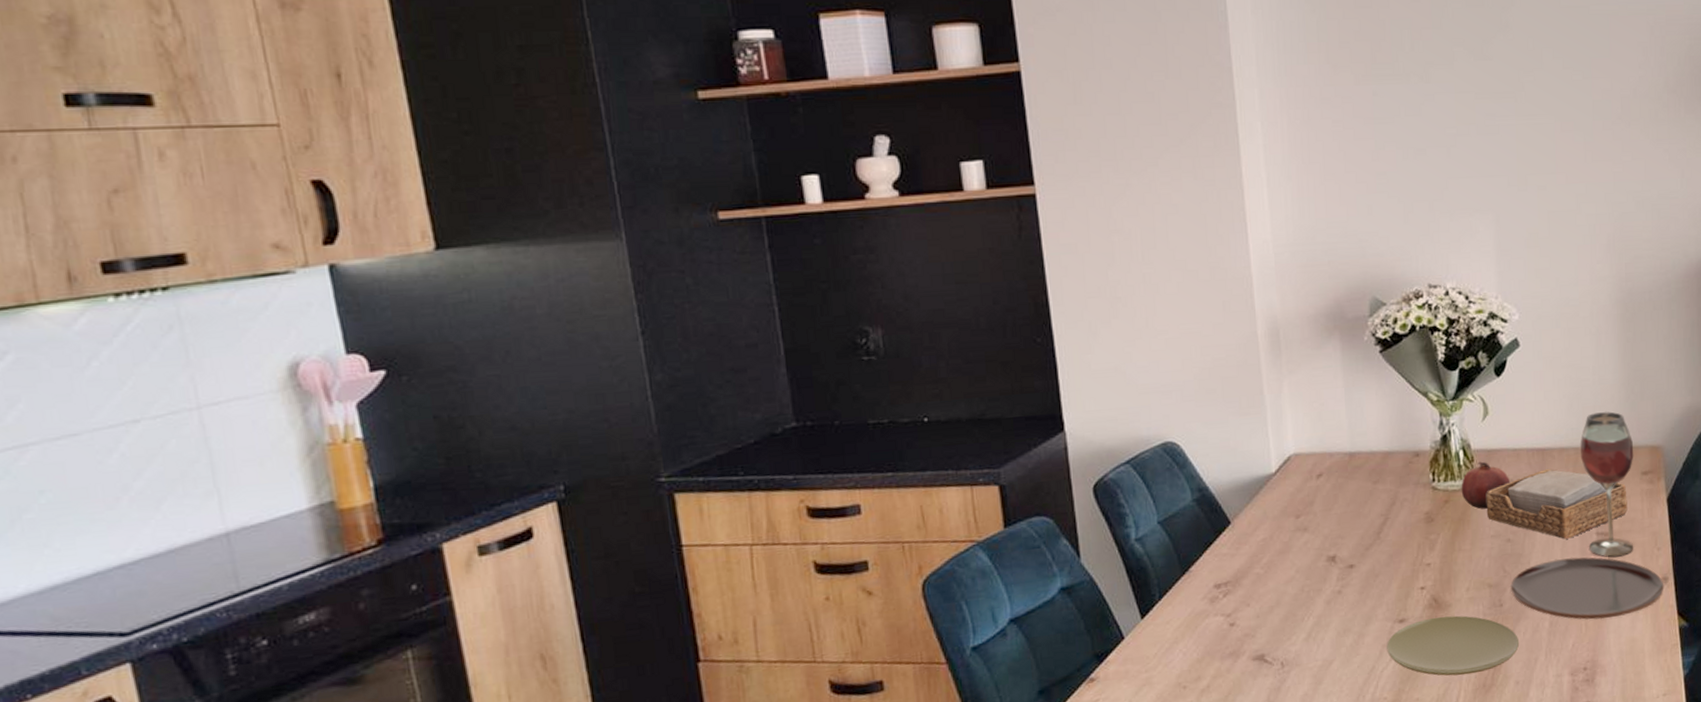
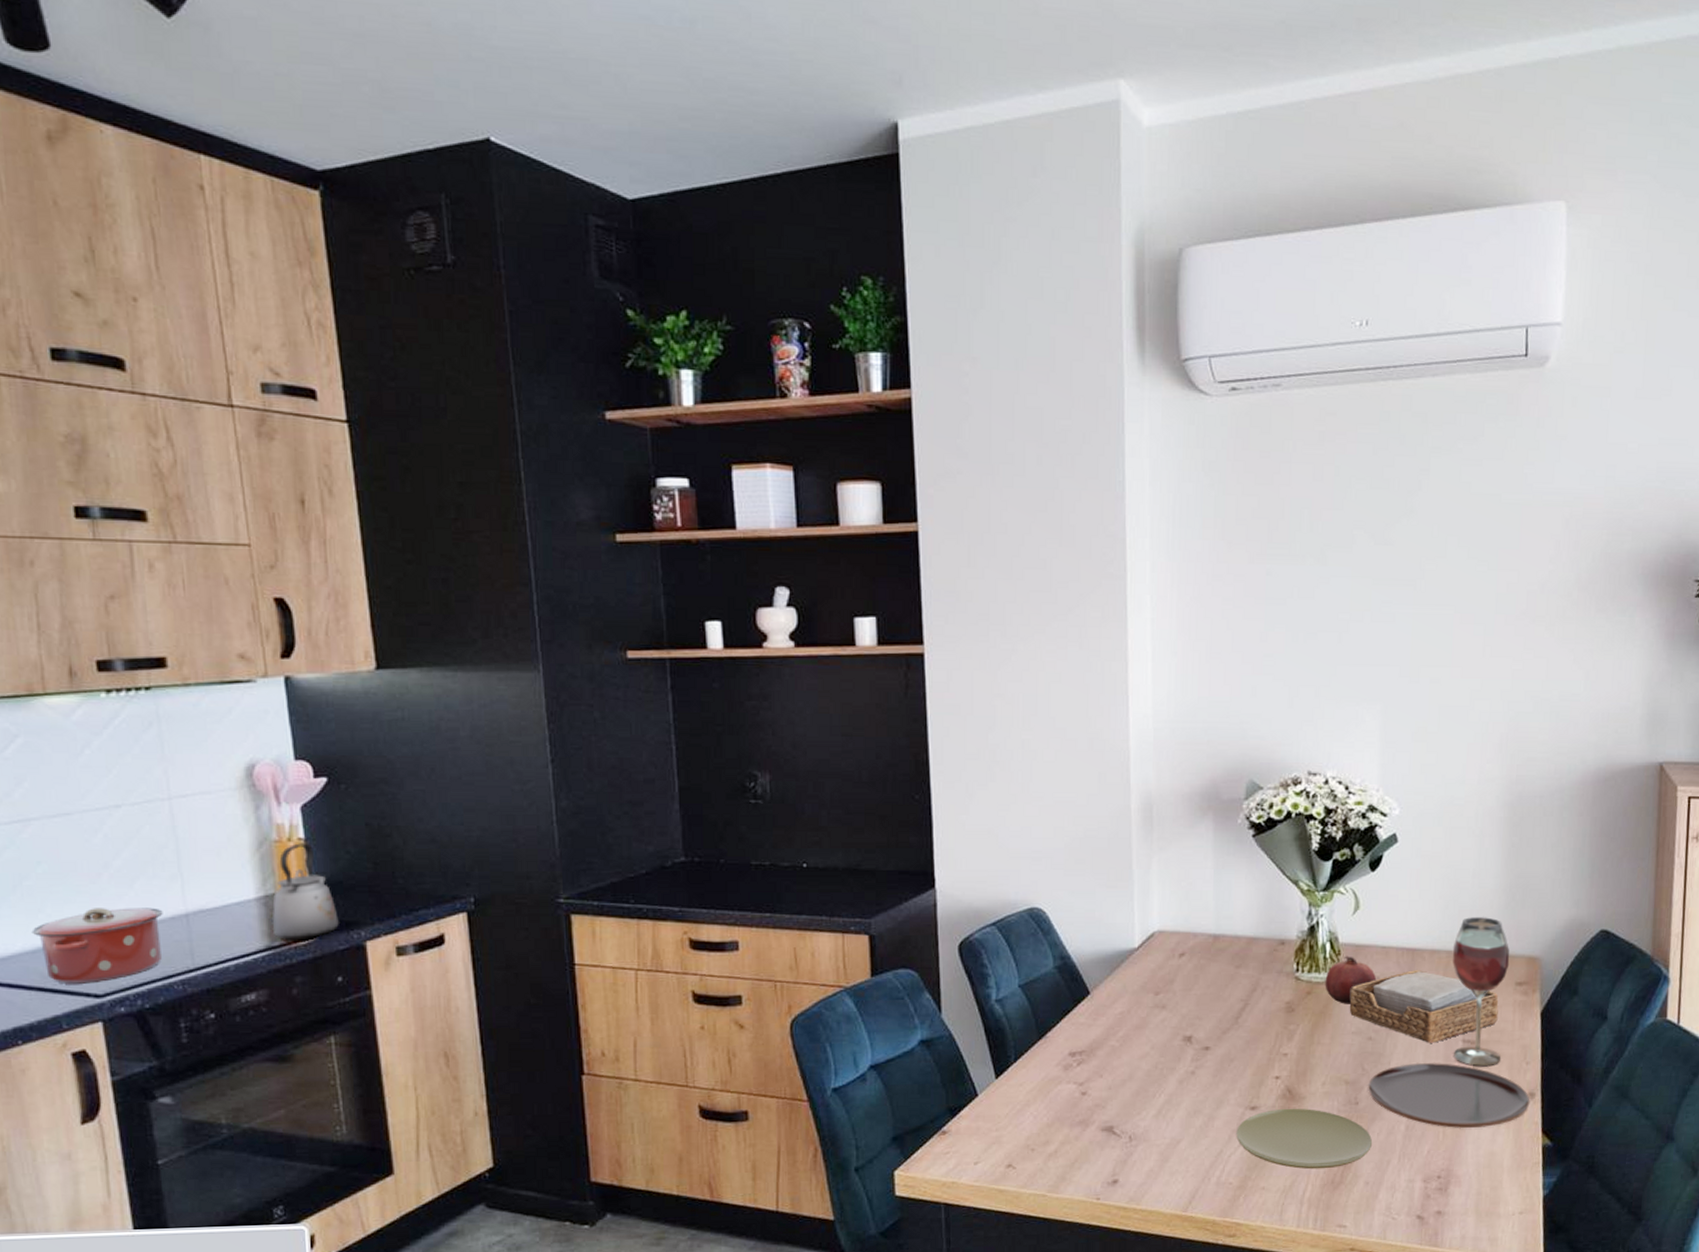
casserole: none [36,529,201,626] -> present [31,908,163,984]
kettle: none [329,443,409,552] -> present [271,843,339,941]

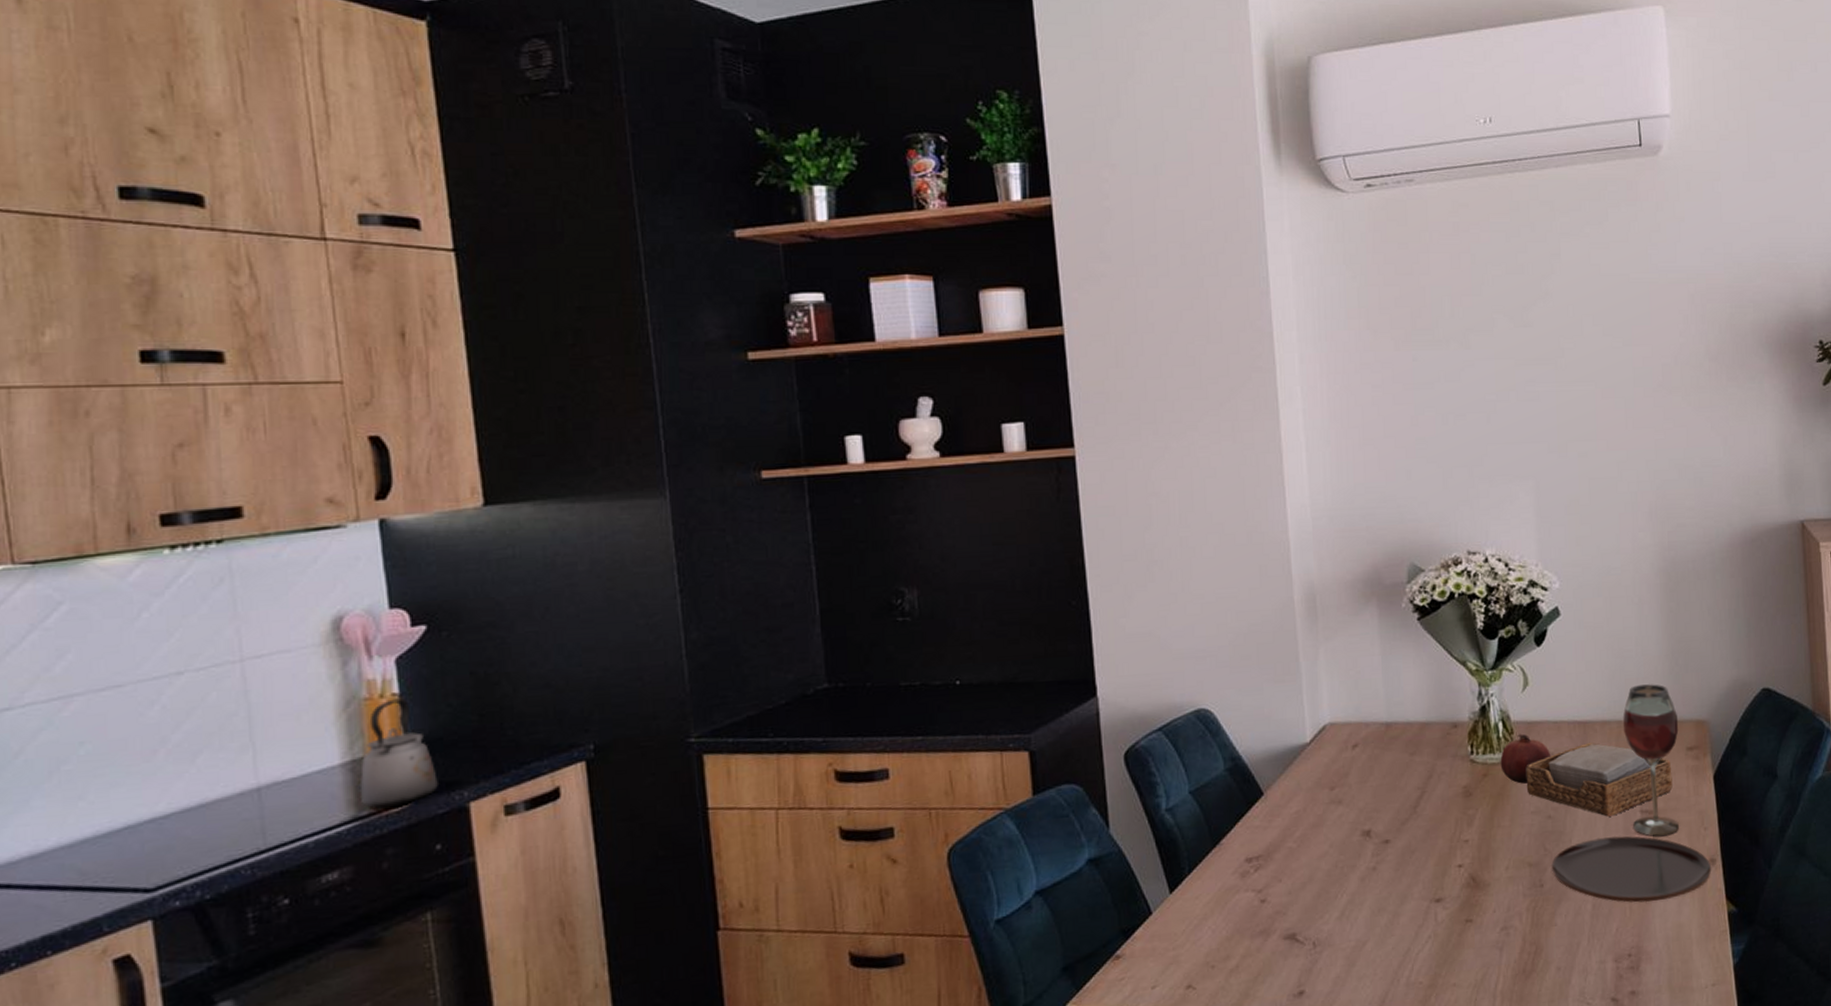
casserole: present [31,908,163,984] -> none [69,784,230,880]
plate: present [1236,1108,1373,1170] -> none [1422,895,1561,960]

